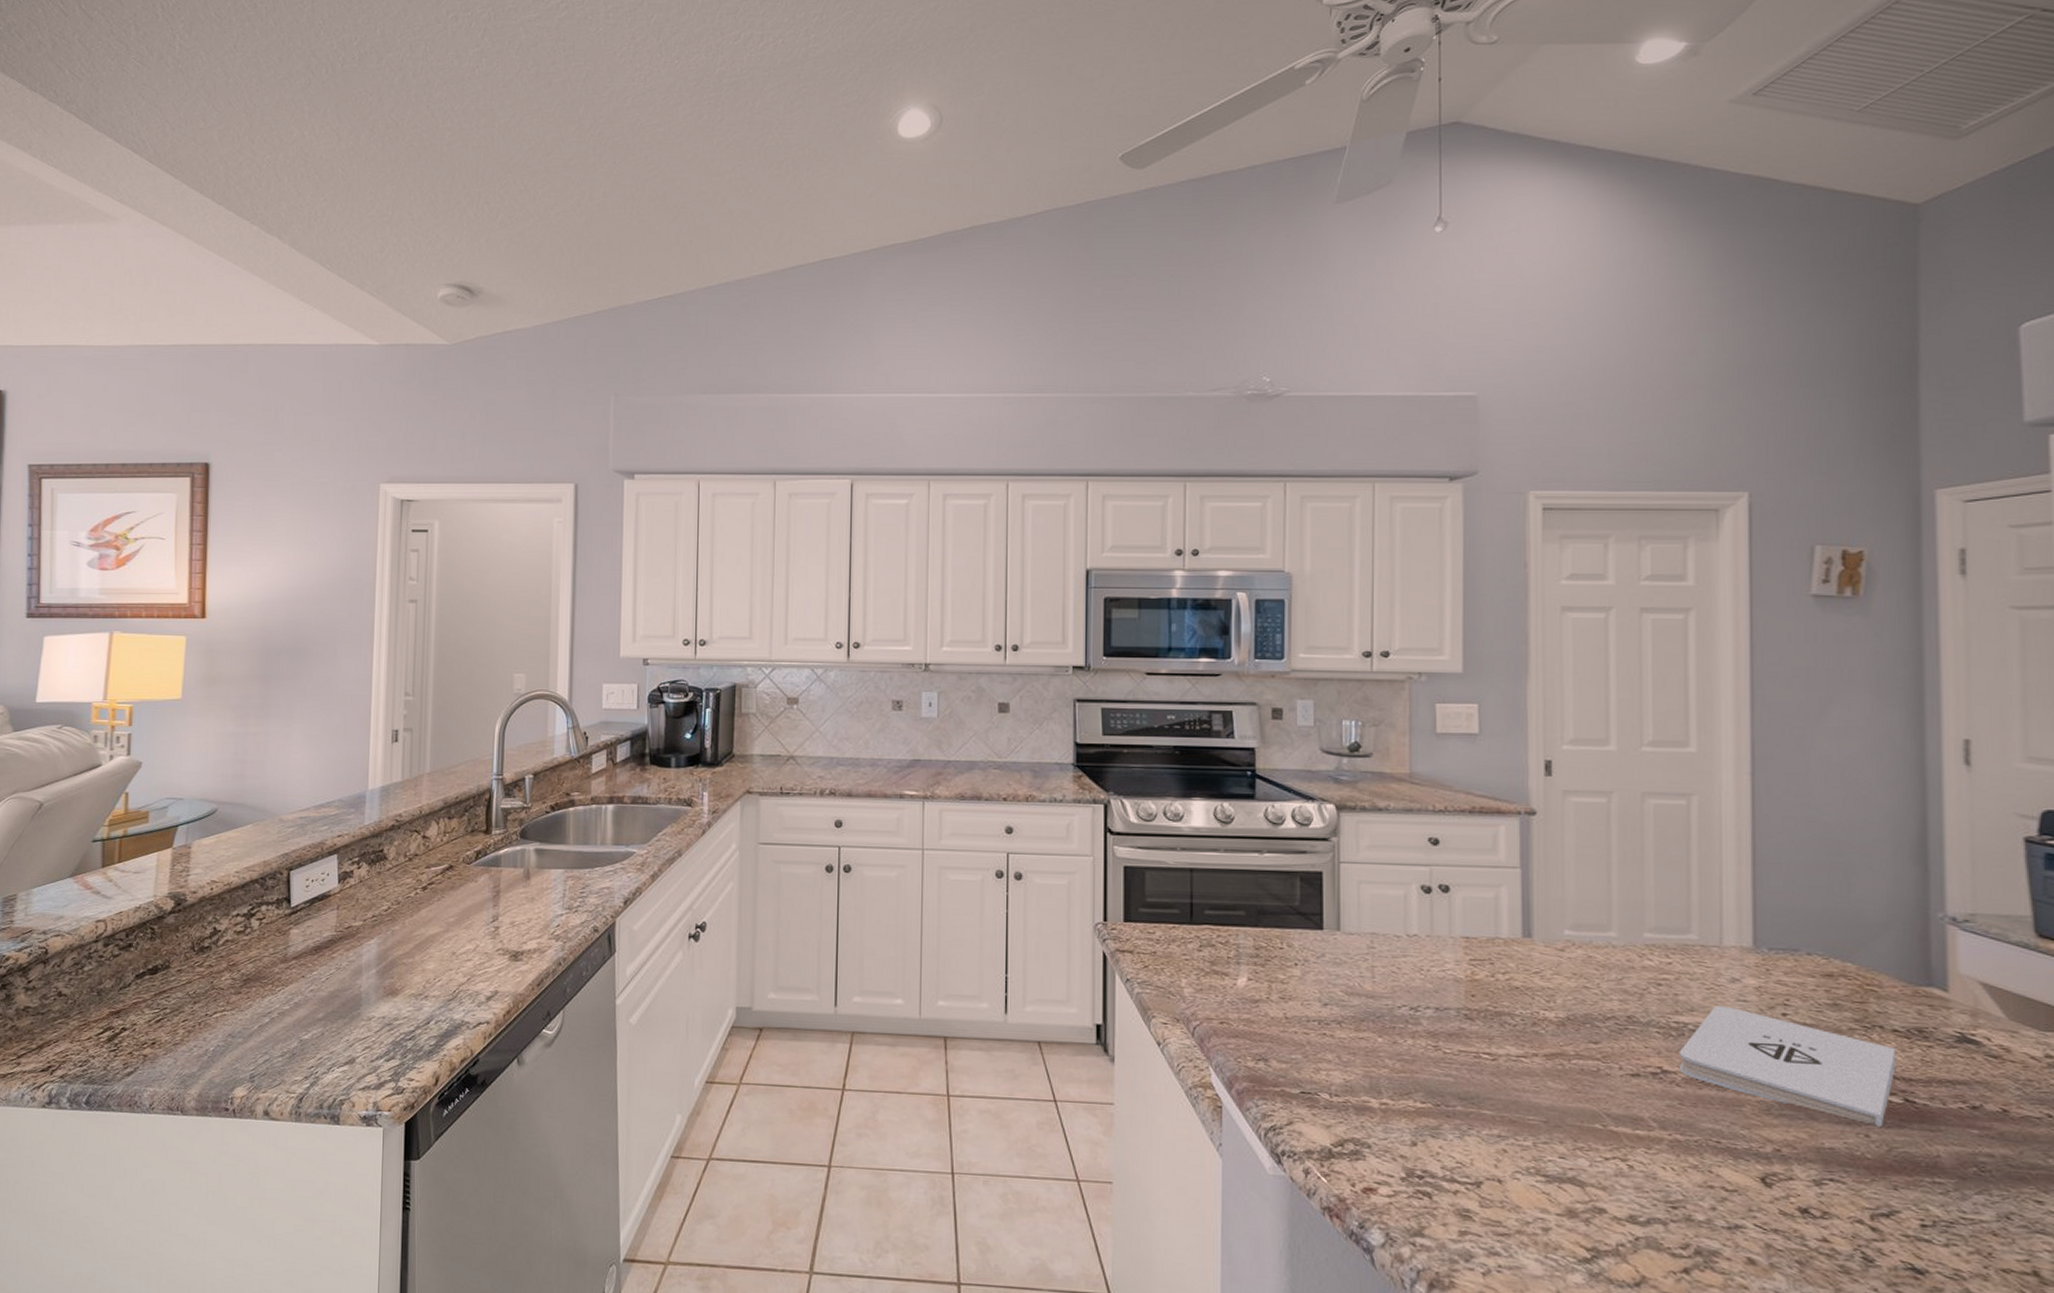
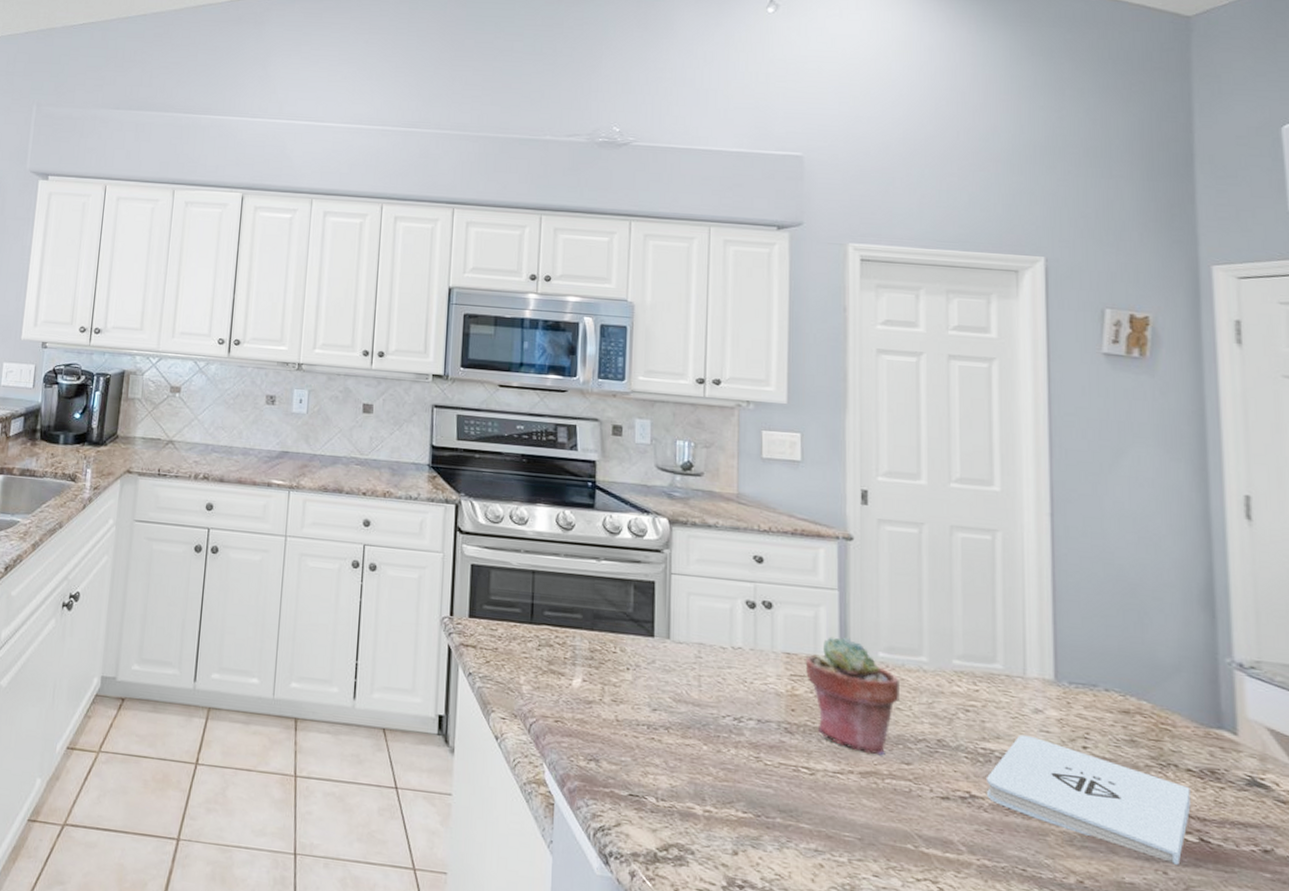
potted succulent: none [1485,916,1587,1037] -> present [805,636,899,756]

